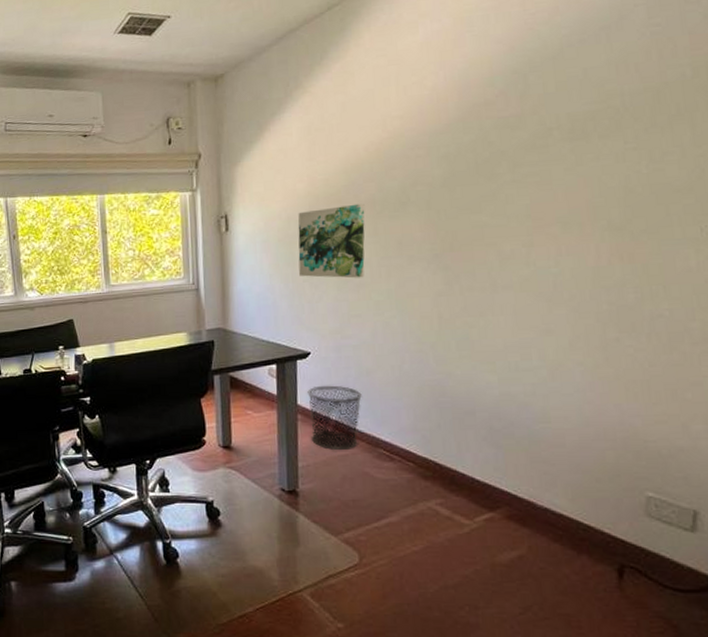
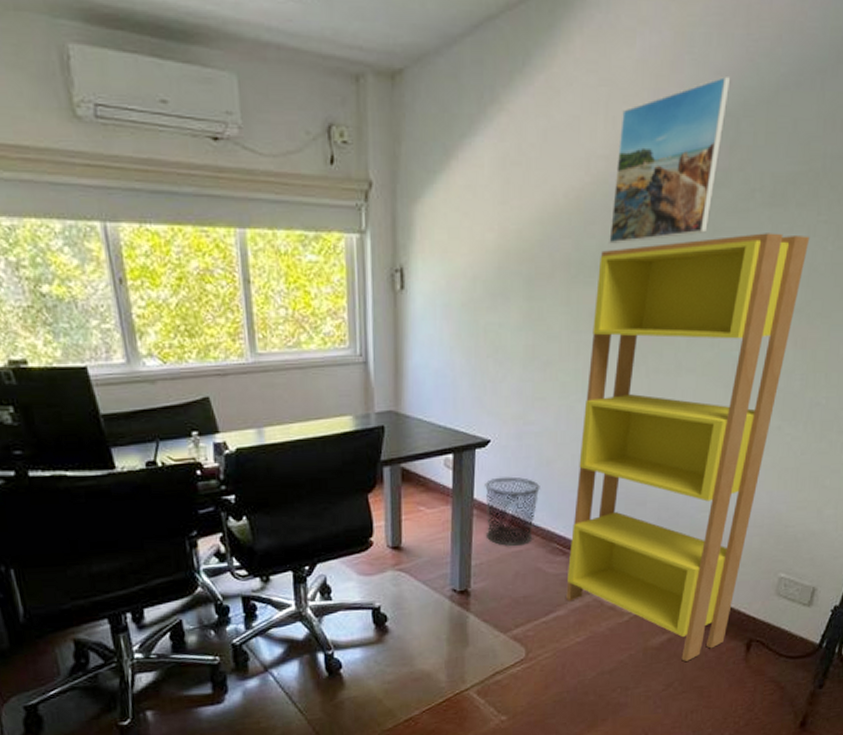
wall art: present [298,203,365,279] -> none [483,264,559,355]
bookcase: none [397,162,620,583] -> present [566,233,810,661]
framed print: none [409,43,513,184] -> present [609,75,731,244]

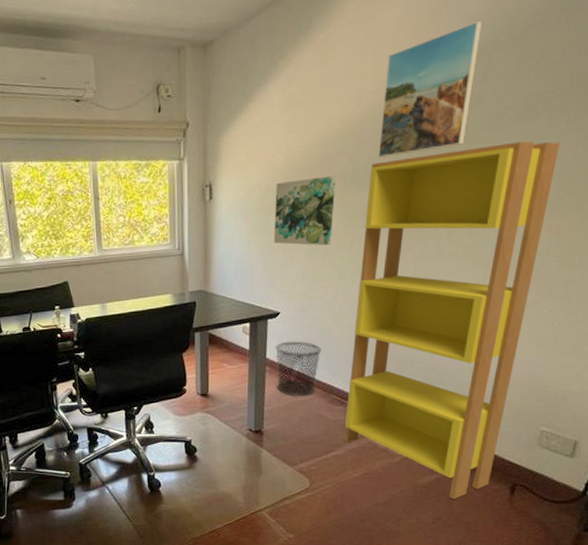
wall art: none [483,264,559,355] -> present [274,175,336,246]

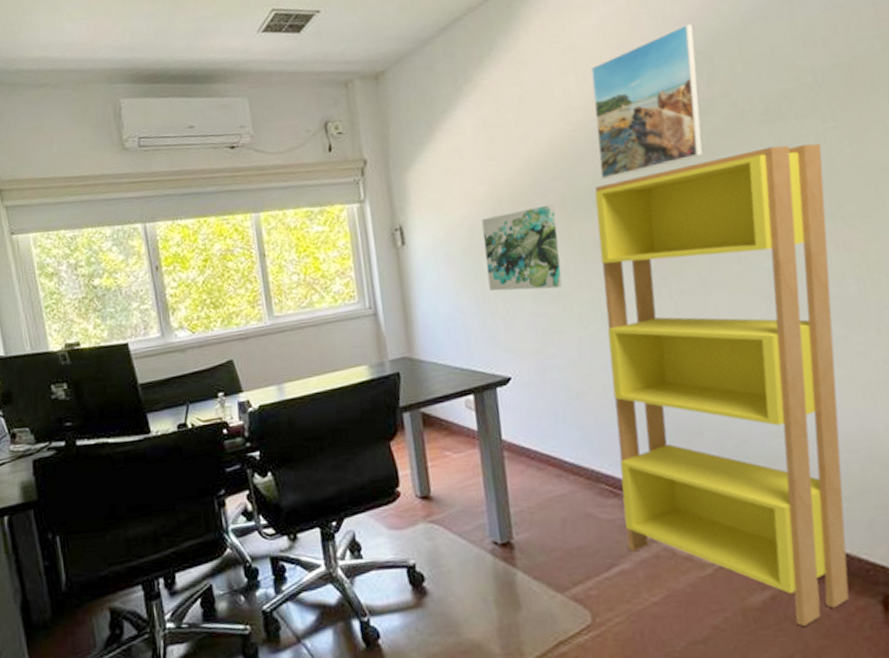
waste bin: present [275,341,321,397] -> none [512,413,576,491]

